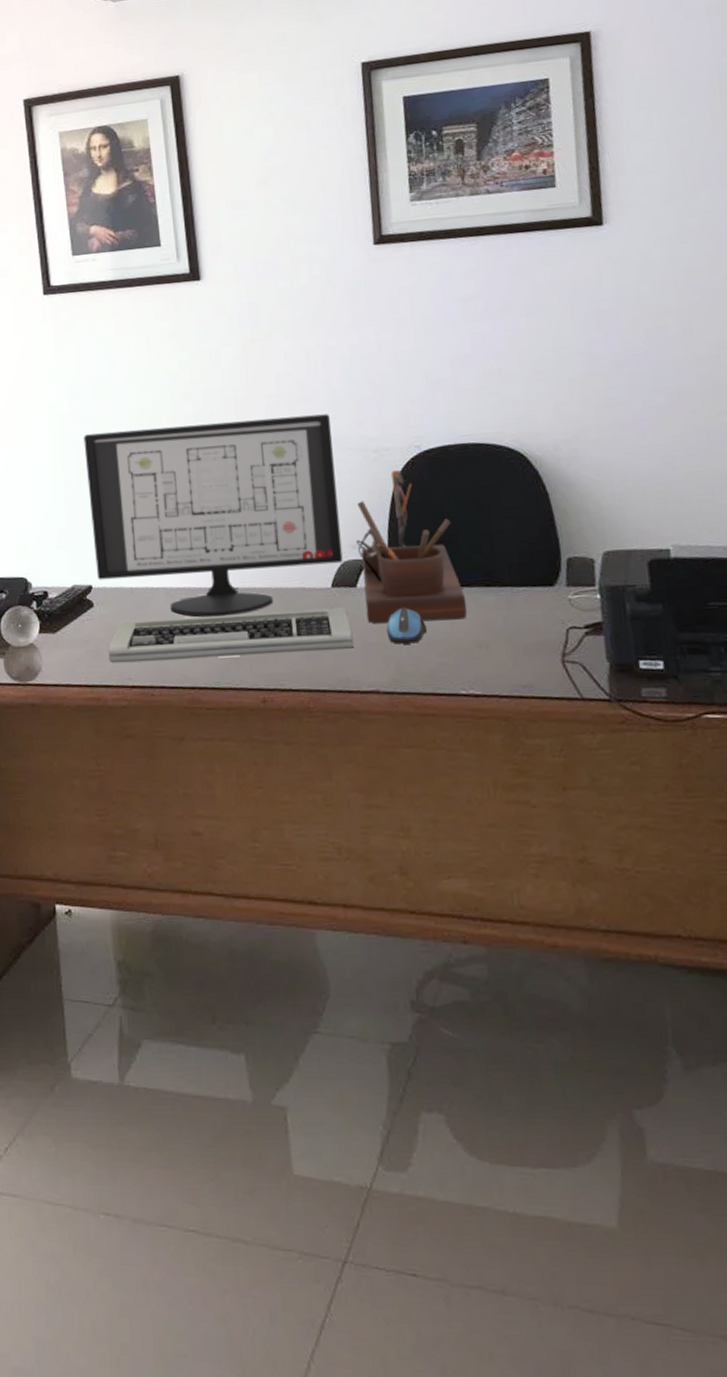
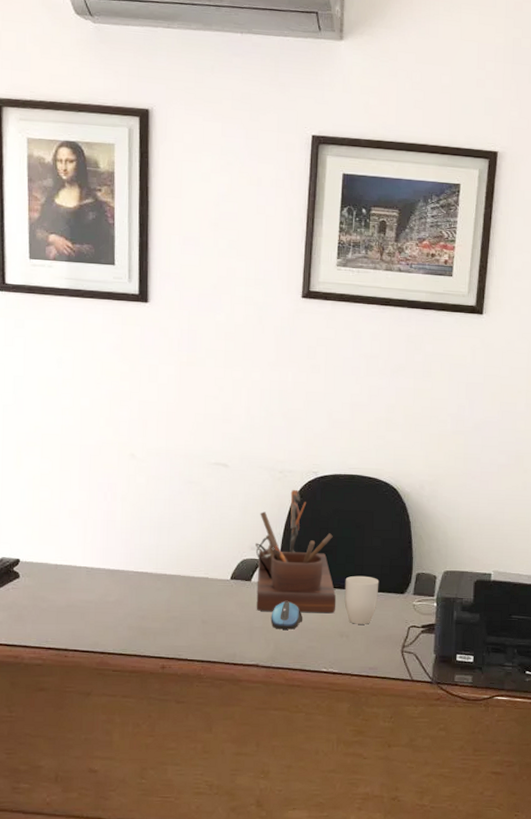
computer monitor: present [83,414,343,617] -> none [24,425,247,596]
computer keyboard: present [108,608,354,664] -> none [29,592,243,631]
mug: none [474,567,521,631] -> present [344,575,379,624]

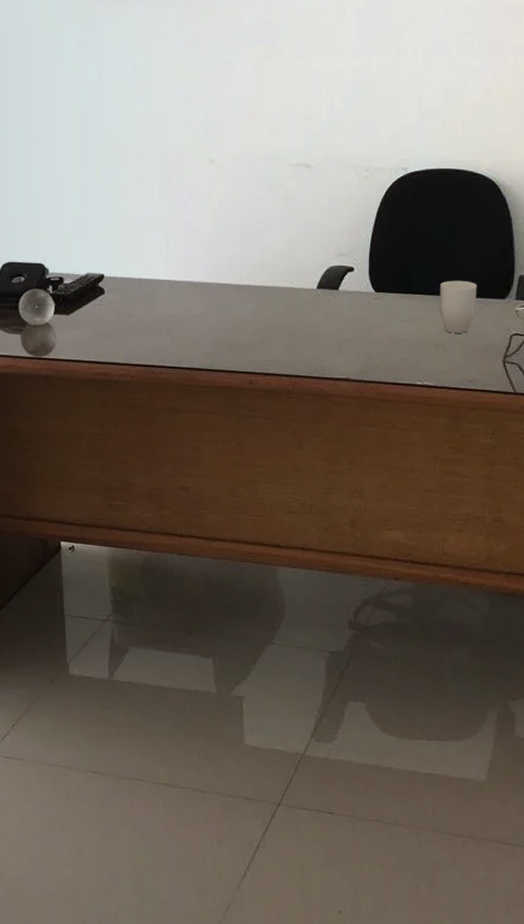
desk organizer: present [254,489,337,613] -> none [341,188,431,321]
computer mouse: present [270,601,303,630] -> none [360,310,395,341]

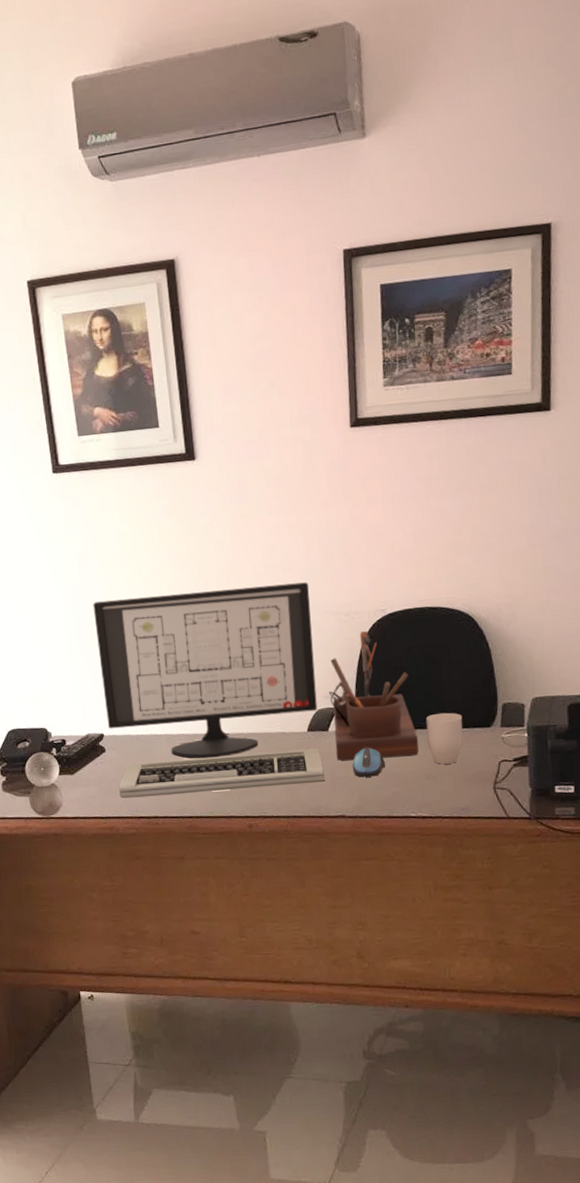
computer monitor: none [102,132,330,308] -> present [93,582,317,759]
computer keyboard: none [116,307,331,344] -> present [119,748,325,799]
desk organizer: none [341,188,431,321] -> present [328,630,419,761]
computer mouse: none [360,310,395,341] -> present [352,748,386,777]

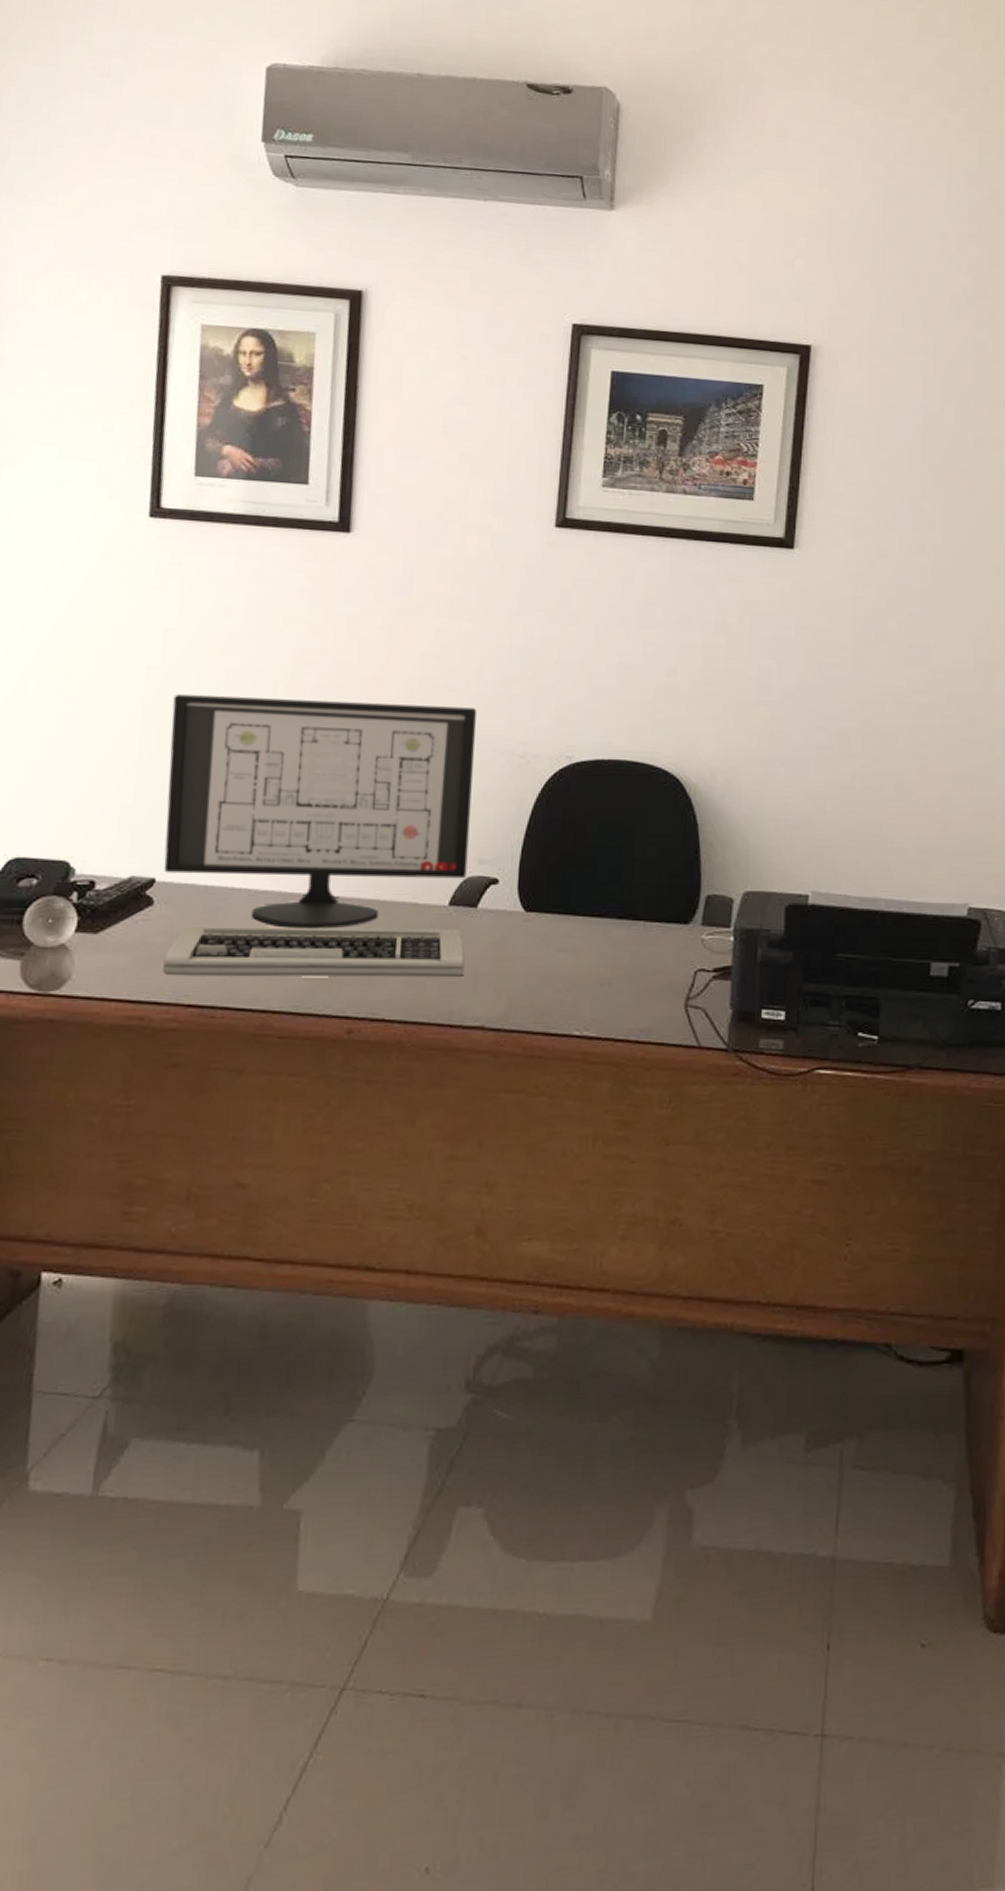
desk organizer: present [328,630,419,761] -> none [483,780,595,951]
computer mouse: present [352,748,386,777] -> none [503,936,549,976]
mug: present [426,712,463,765] -> none [606,898,655,968]

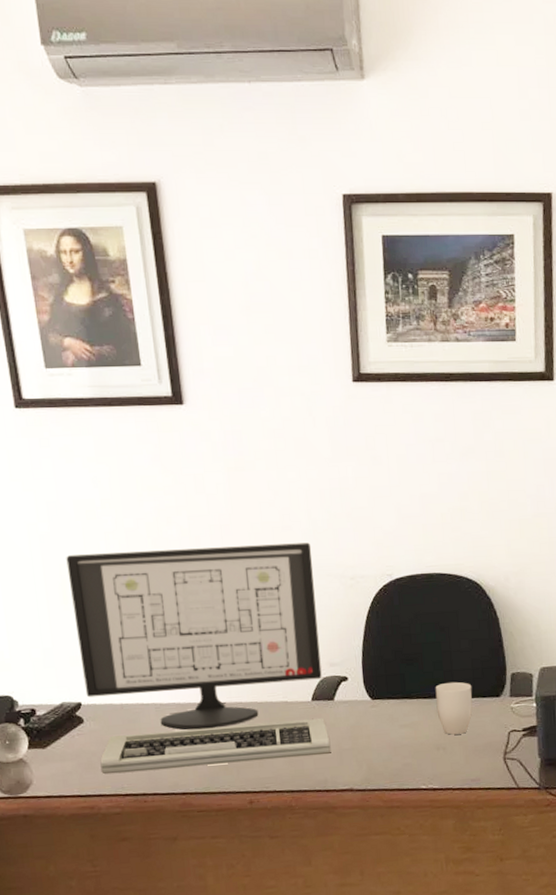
mug: none [606,898,655,968] -> present [435,681,473,735]

